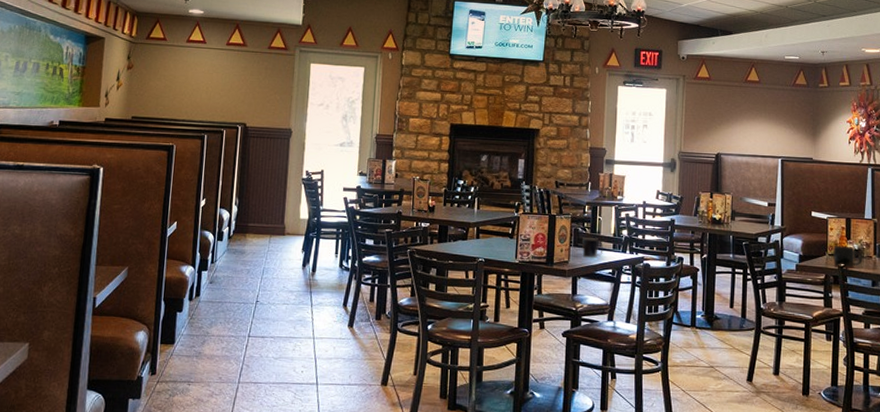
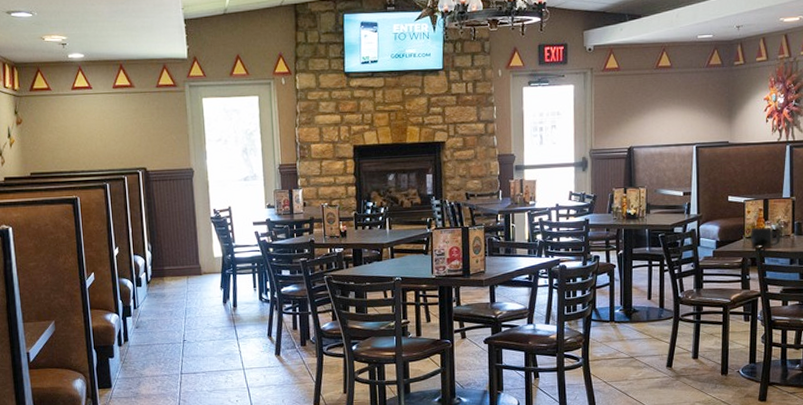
mug: present [582,237,603,259] -> none [497,245,519,267]

